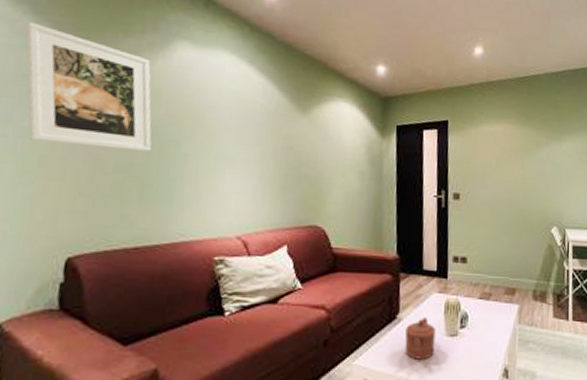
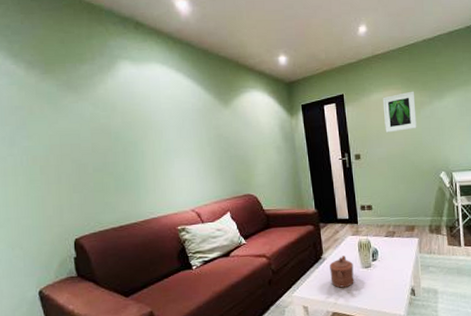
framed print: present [26,21,152,152] -> none [8,64,118,156]
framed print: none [492,128,531,173] -> present [382,91,417,133]

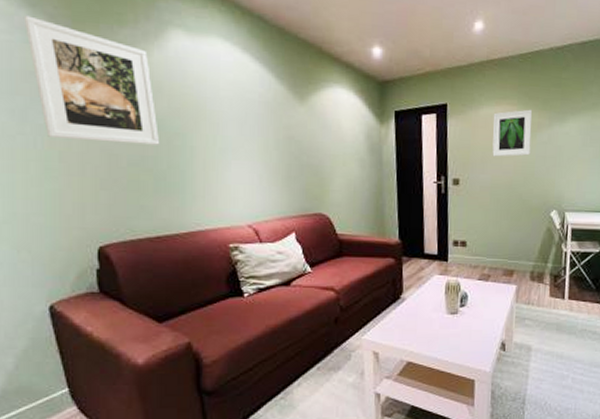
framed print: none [8,64,118,156] -> present [23,15,160,145]
teapot: present [330,255,354,288] -> none [409,297,437,335]

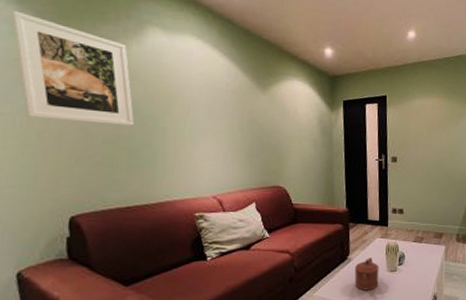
teapot: none [409,297,437,335] -> present [354,258,379,290]
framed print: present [492,109,533,157] -> none [423,101,456,140]

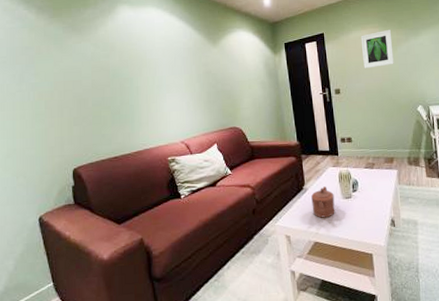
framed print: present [11,10,135,126] -> none [21,9,115,91]
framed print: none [423,101,456,140] -> present [360,29,394,69]

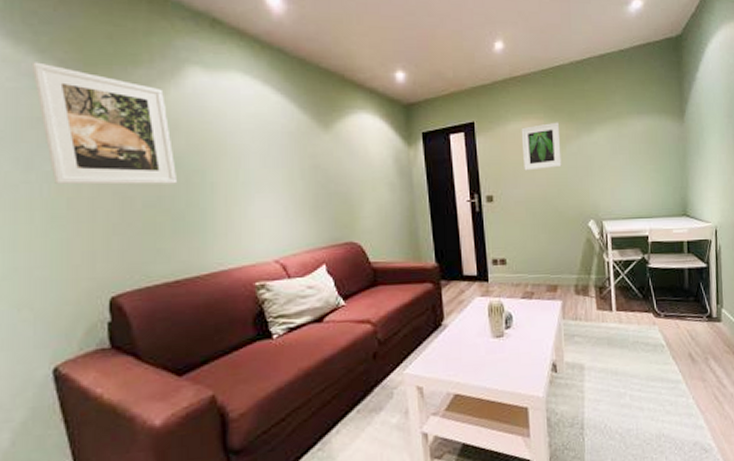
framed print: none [21,9,115,91] -> present [31,62,178,185]
teapot: present [311,186,335,218] -> none [452,322,482,363]

